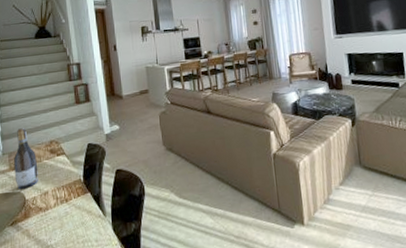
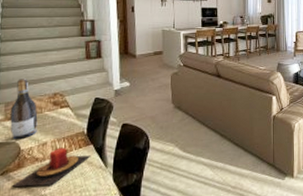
candle: none [21,196,90,238] -> present [12,147,92,188]

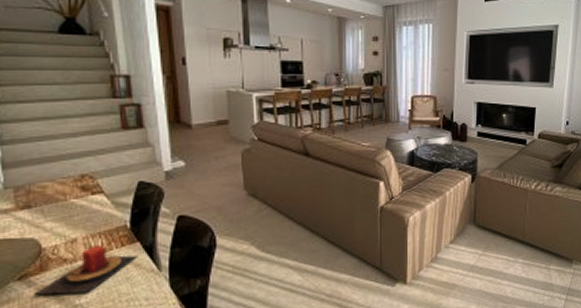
wine bottle: present [10,79,38,140] -> none [23,155,62,236]

